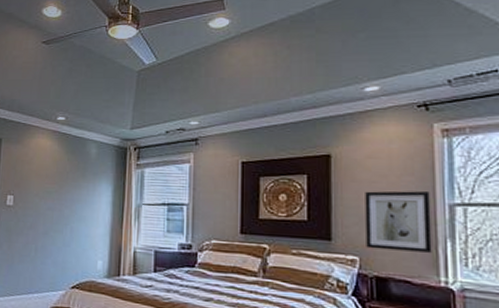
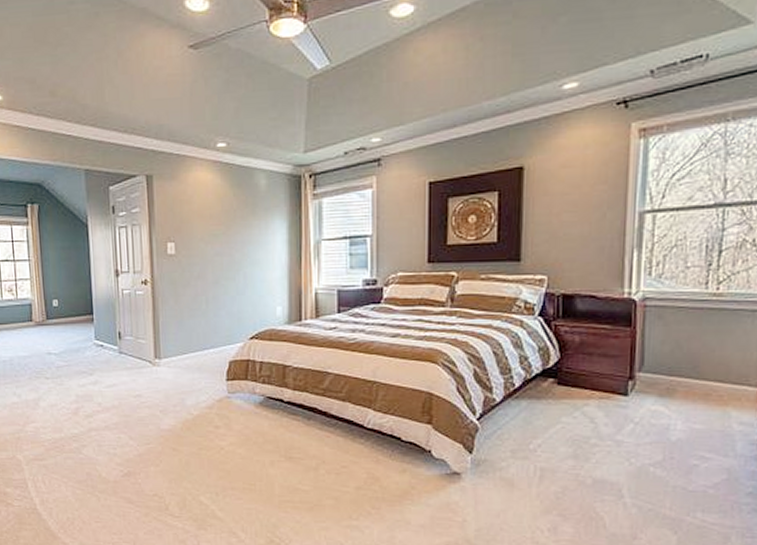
wall art: present [365,191,432,253] -> none [555,200,622,266]

